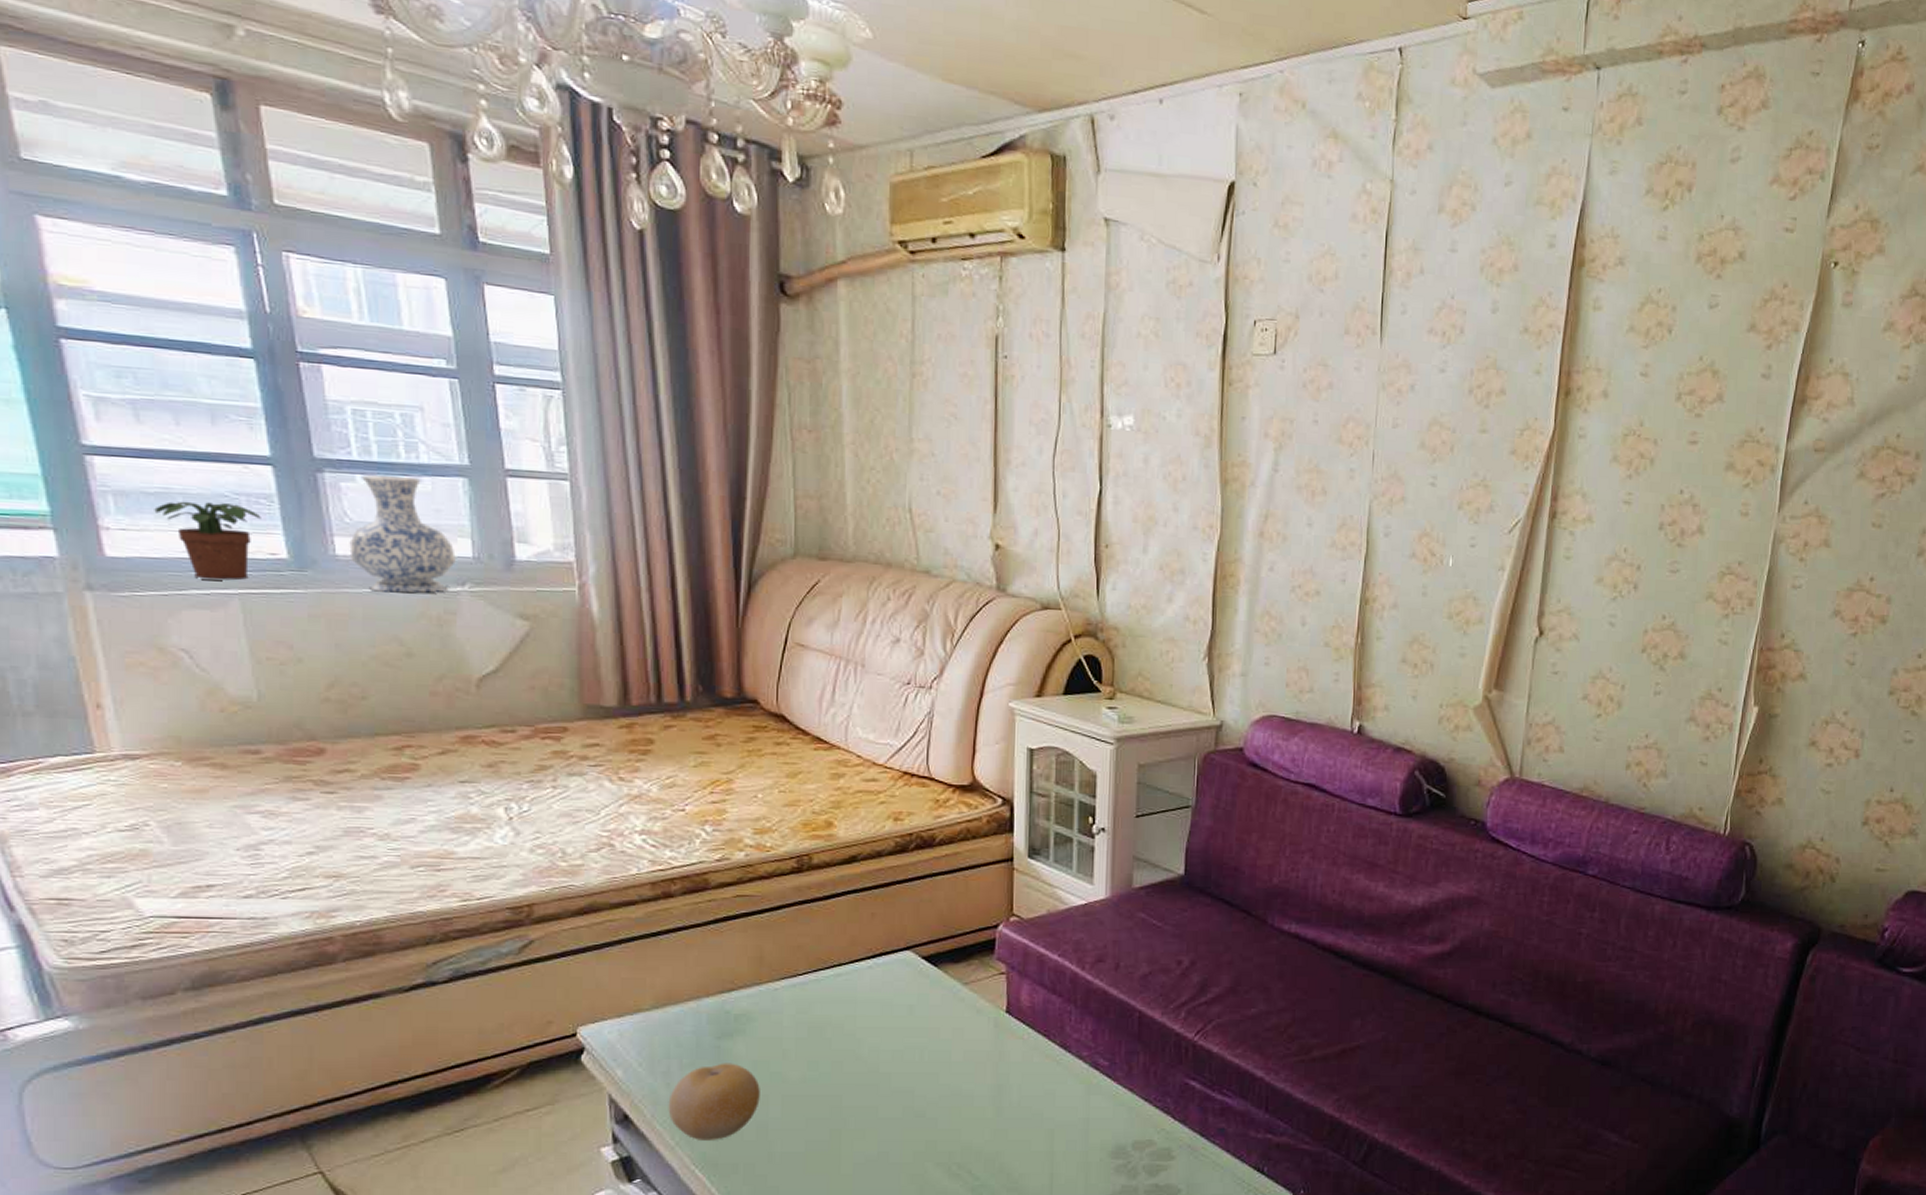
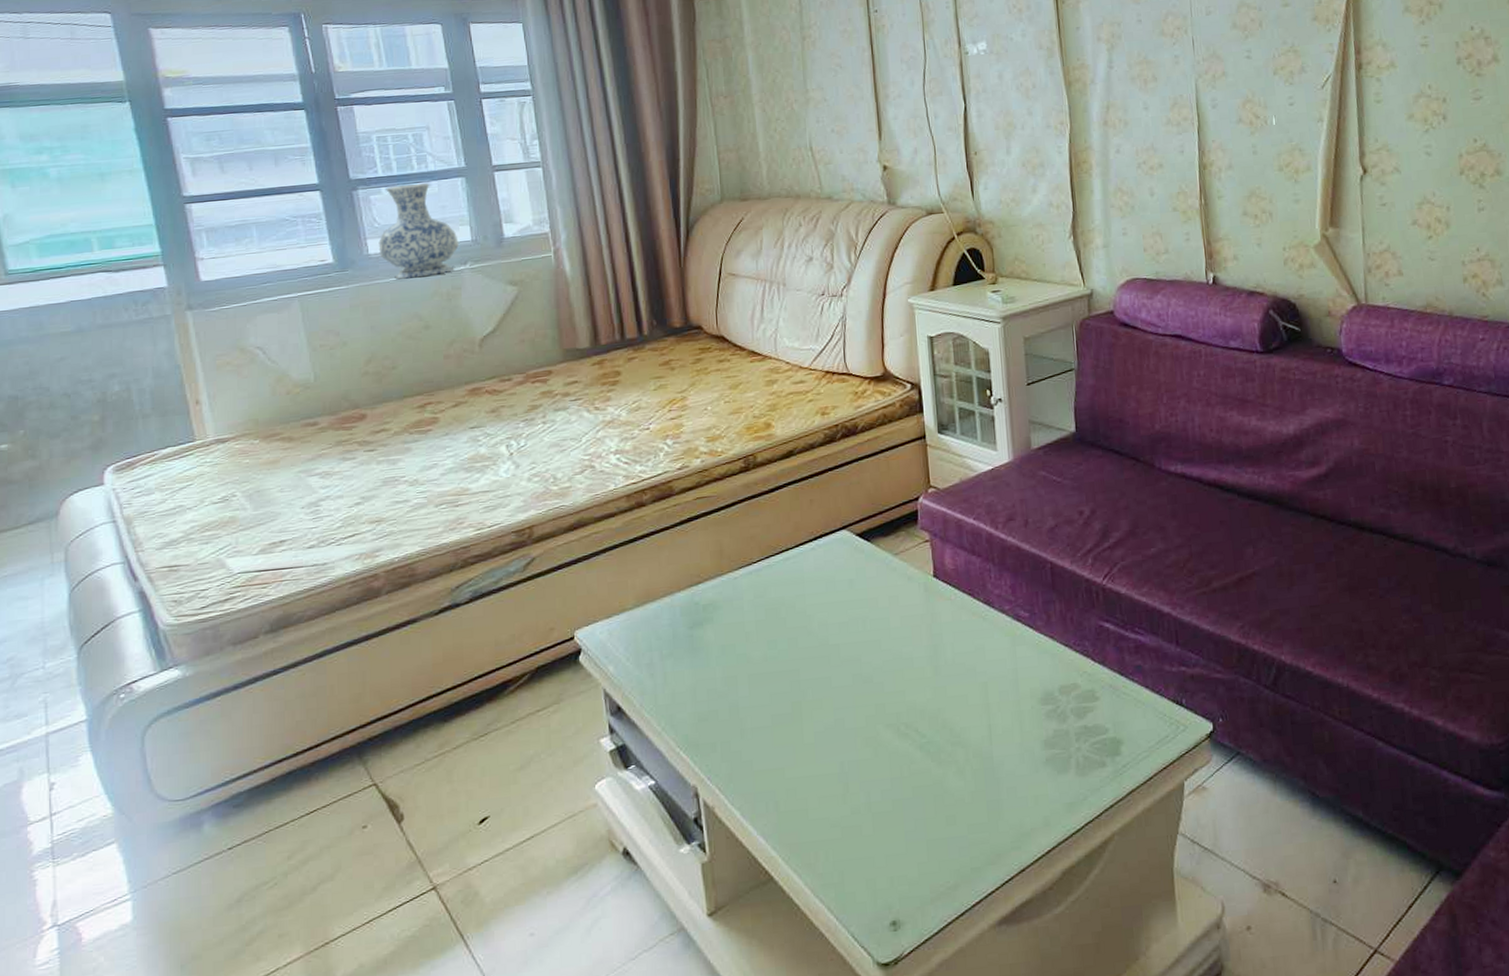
potted plant: present [154,501,261,581] -> none [235,225,313,289]
fruit: present [668,1063,760,1140] -> none [653,649,730,724]

